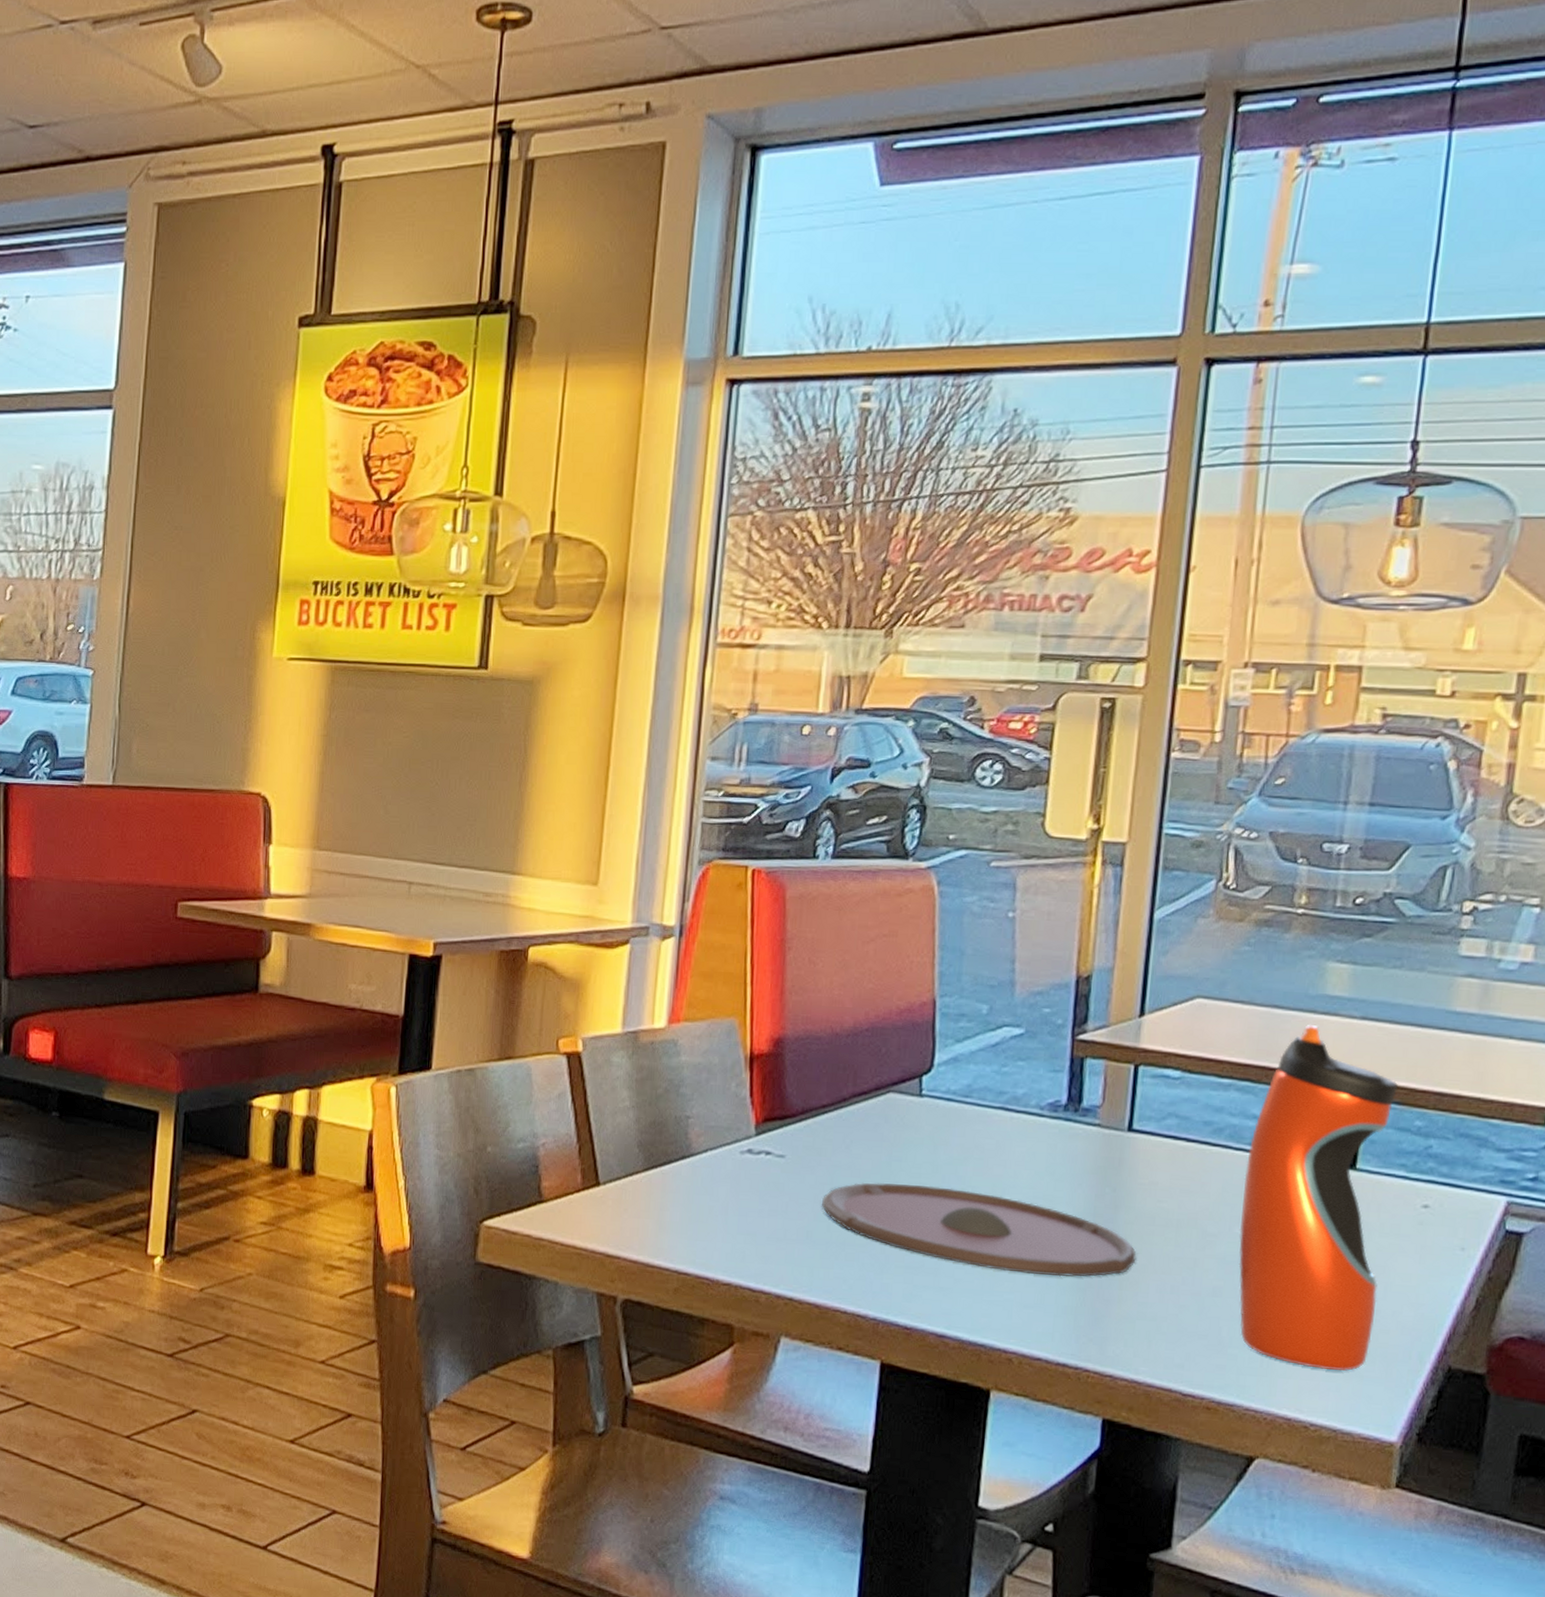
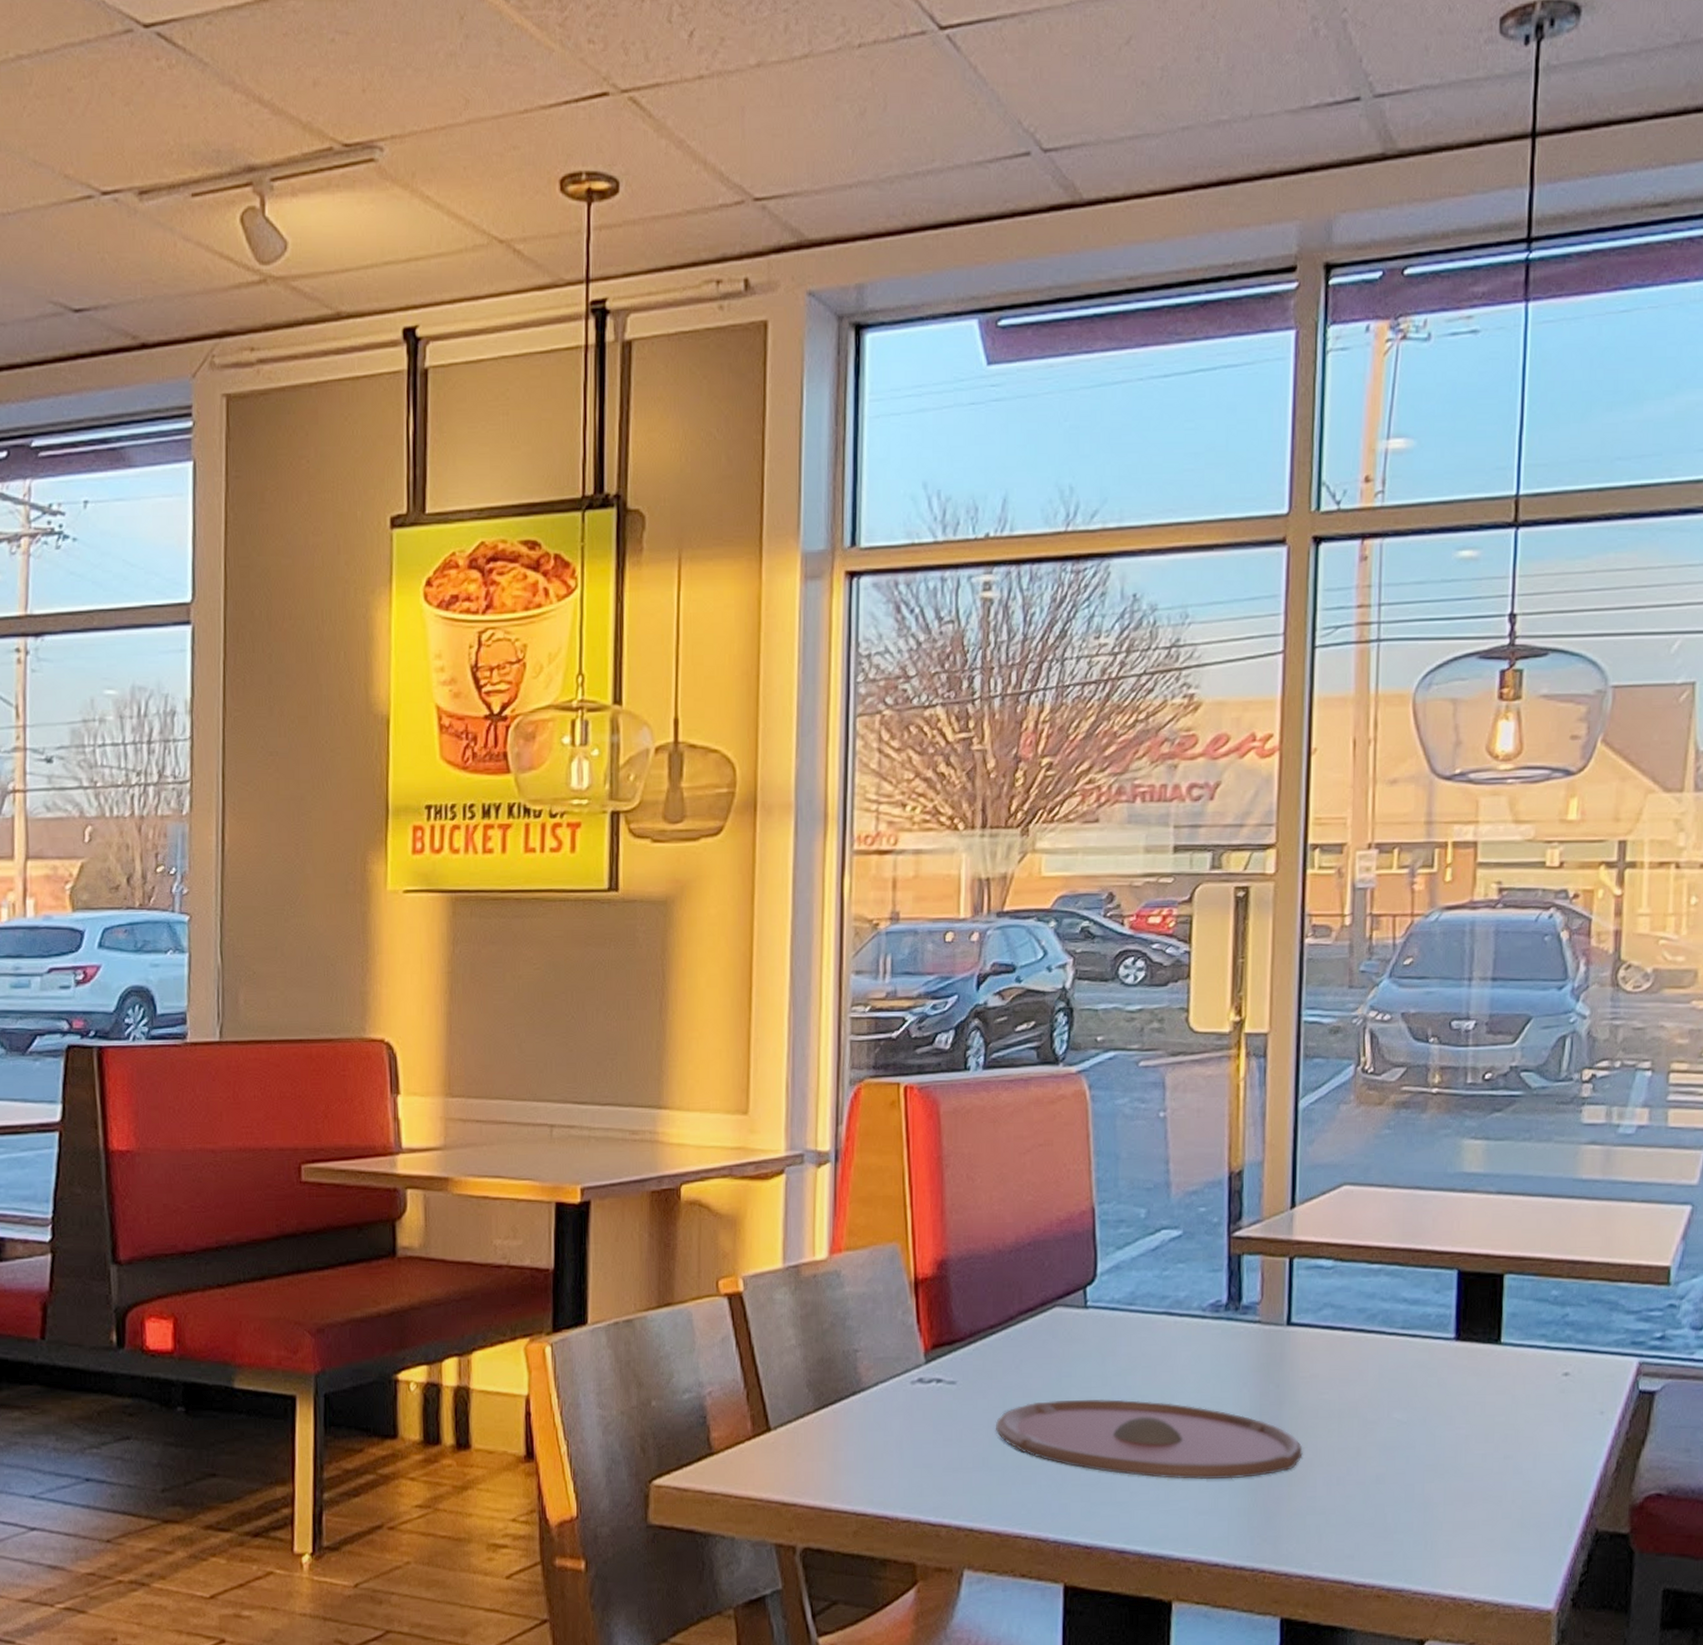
water bottle: present [1238,1024,1399,1371] -> none [1397,1202,1535,1545]

